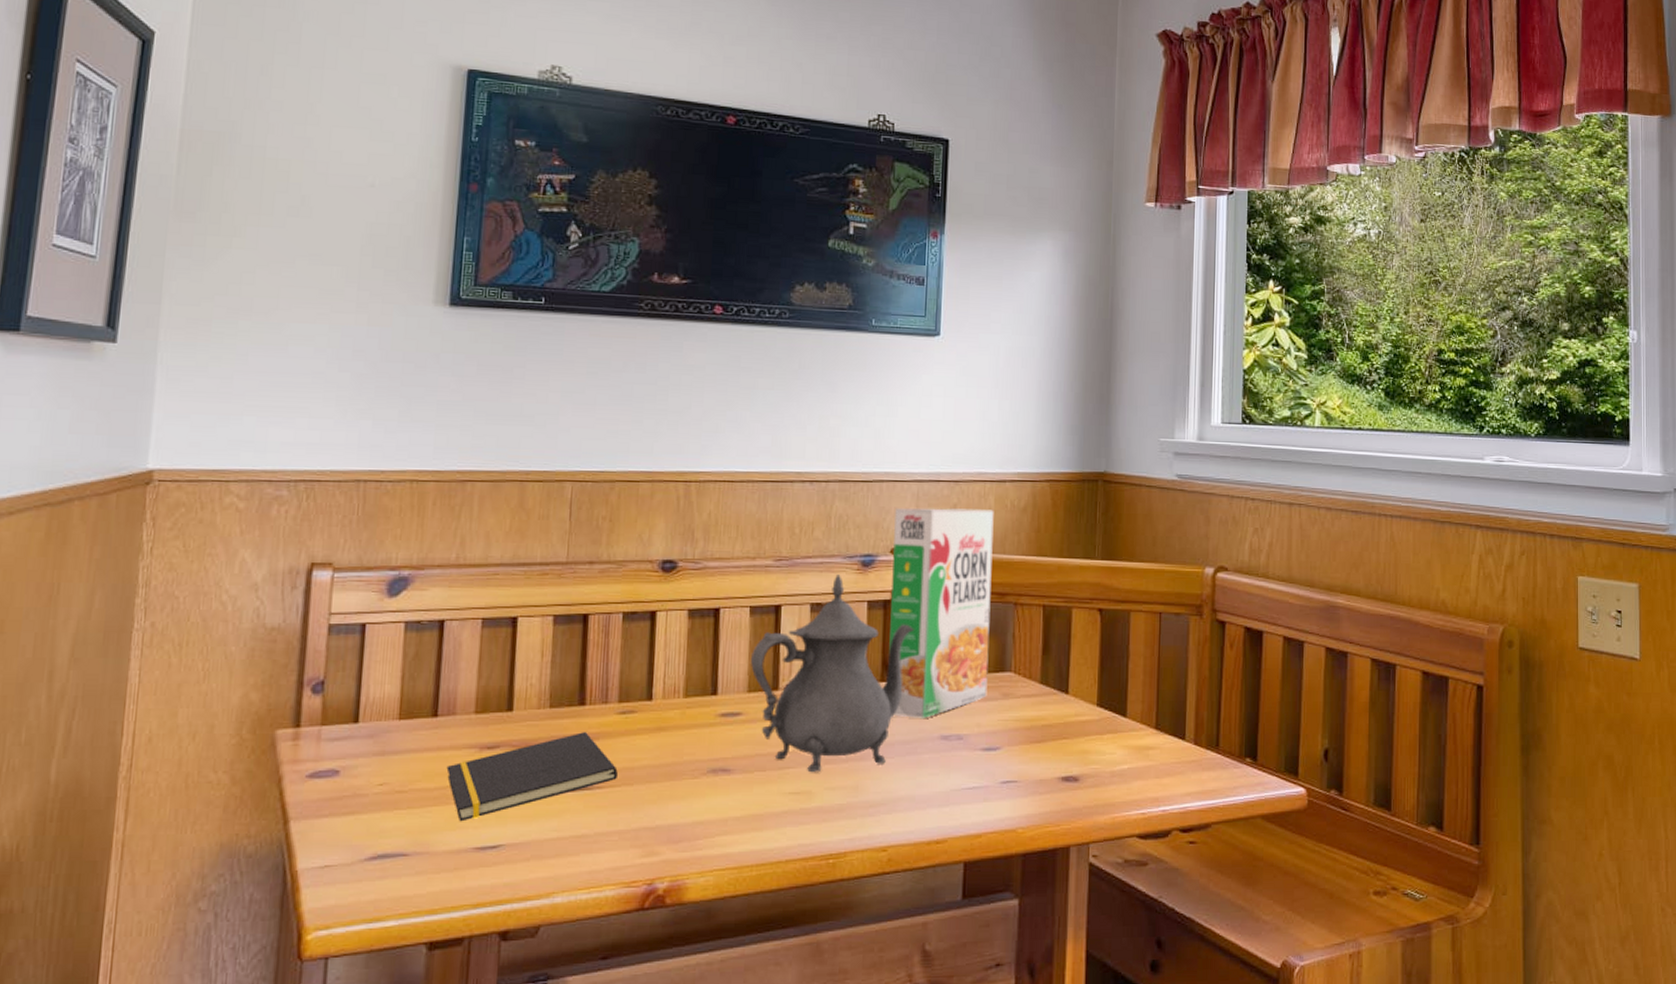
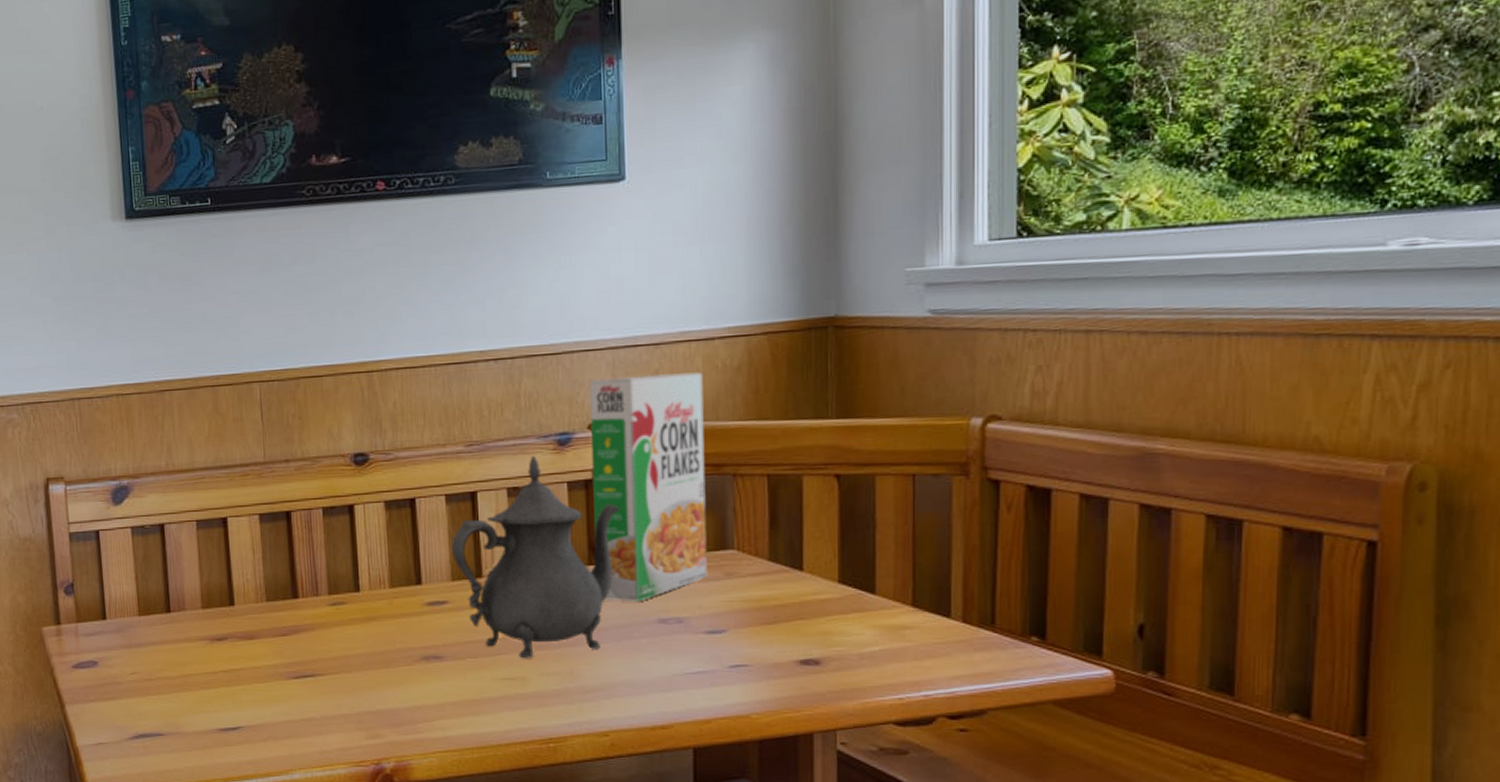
notepad: present [446,732,618,822] -> none [184,623,336,706]

